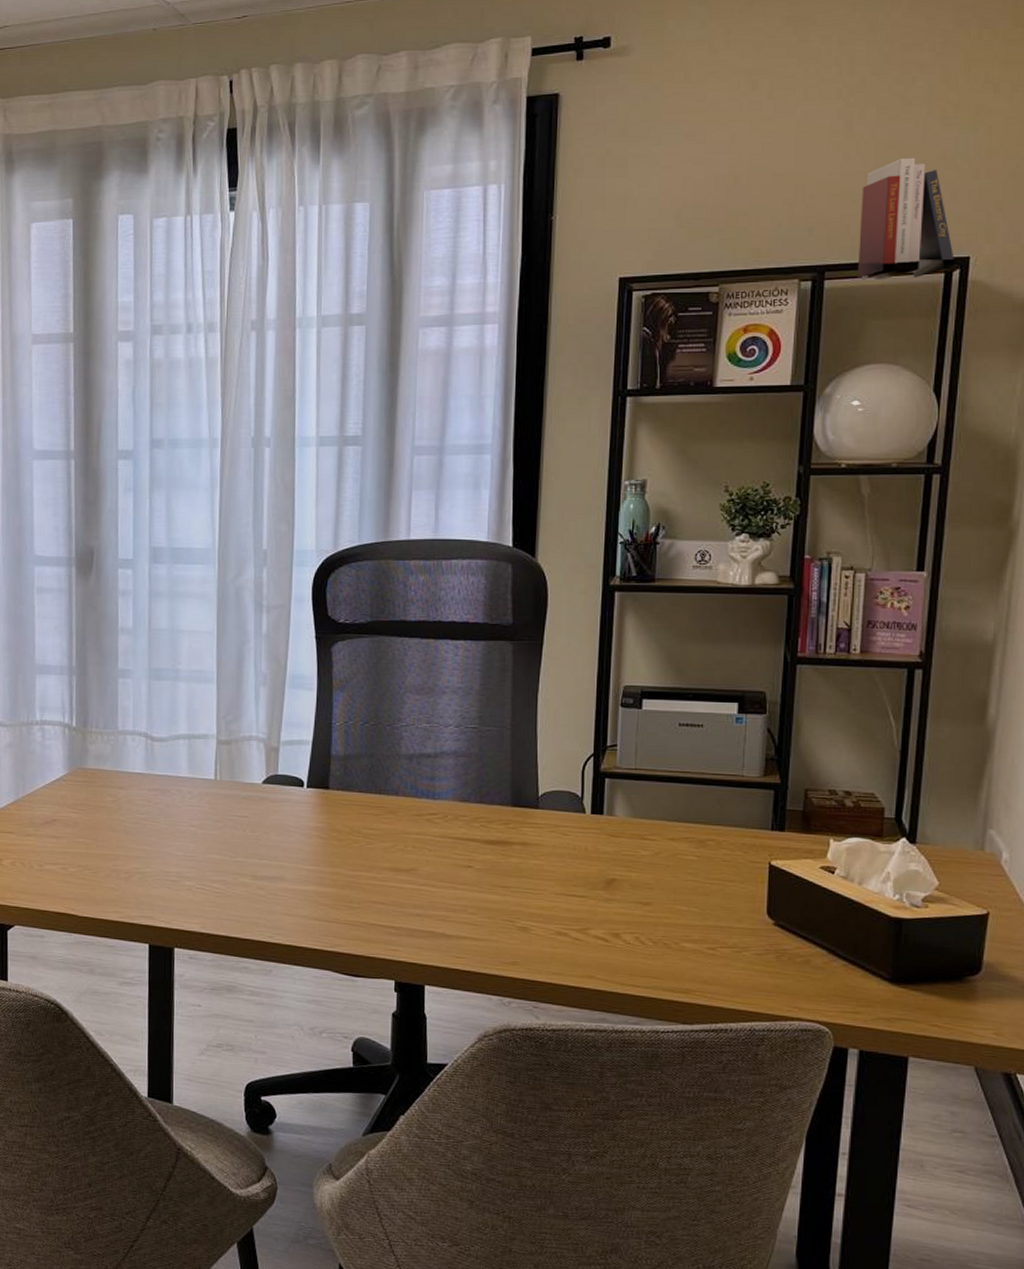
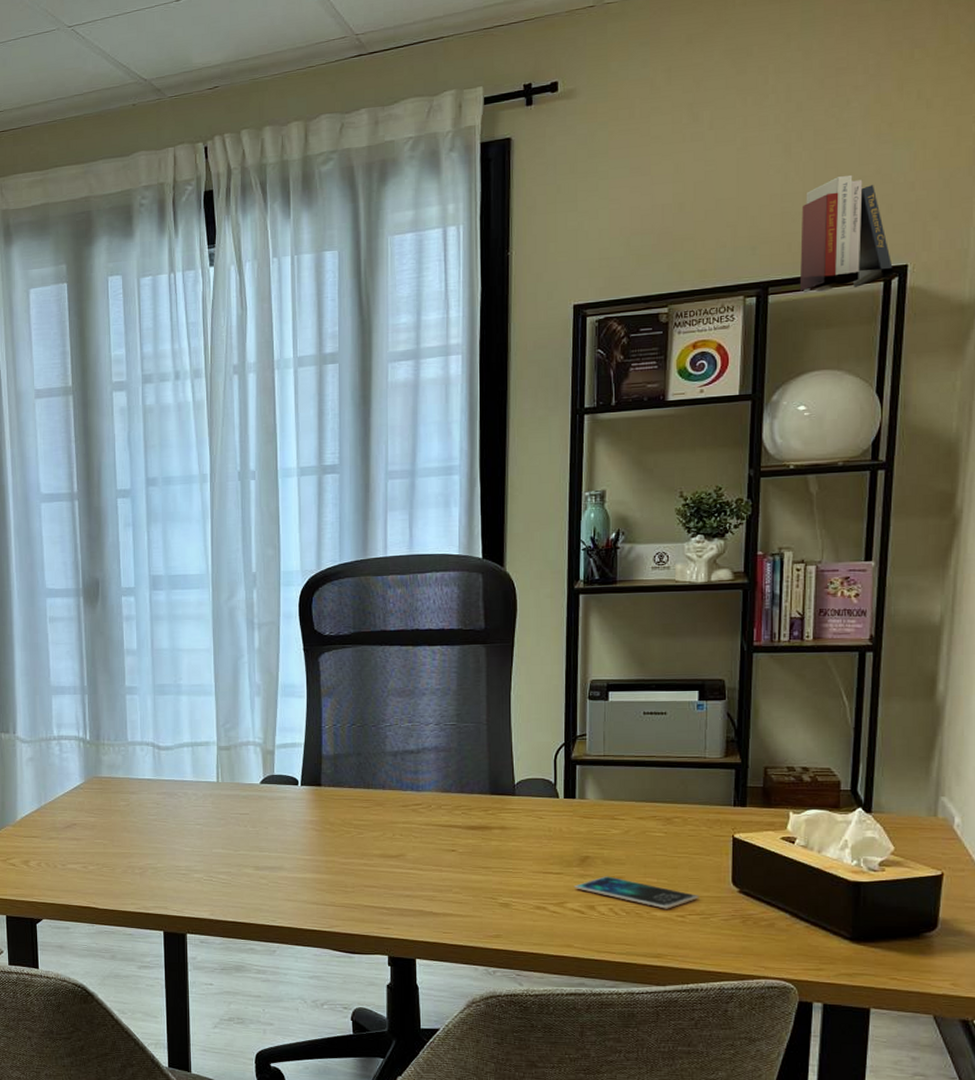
smartphone: none [598,901,732,940] -> present [574,876,699,909]

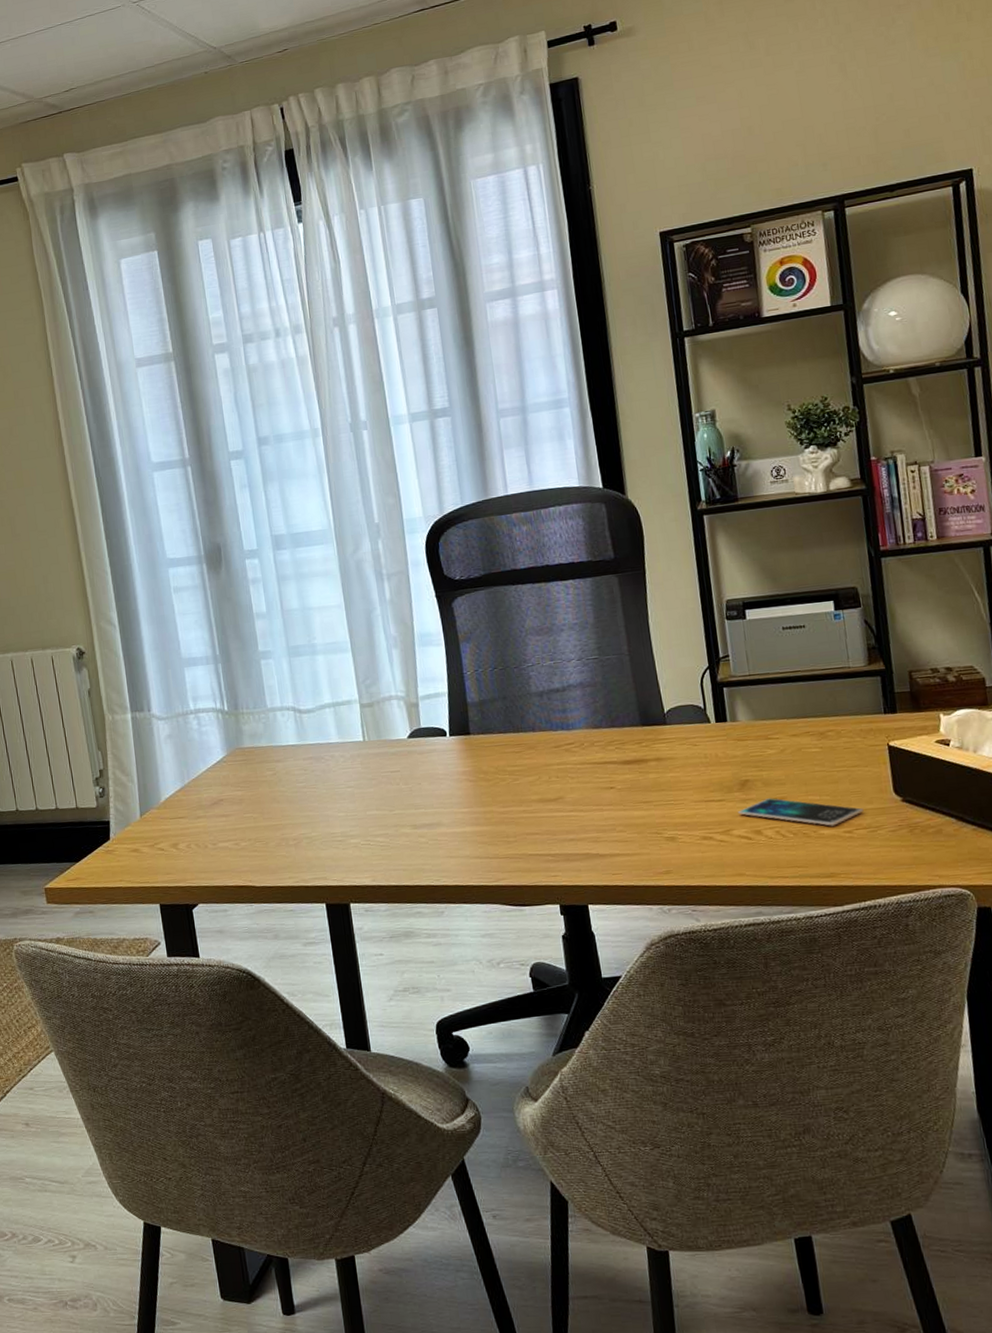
books: present [799,174,894,292] -> none [864,88,961,203]

